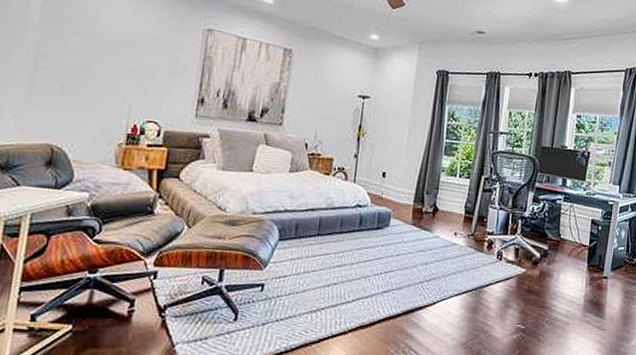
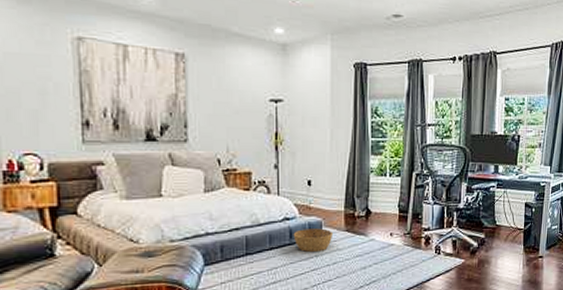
basket: none [362,217,401,241] -> present [293,228,334,252]

